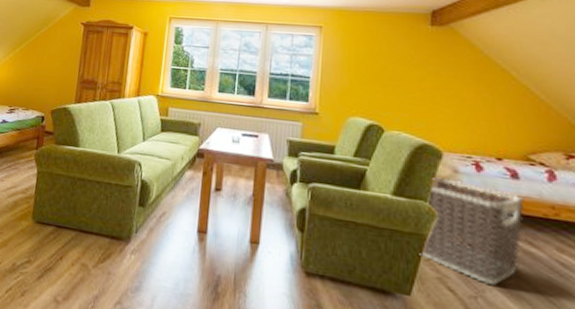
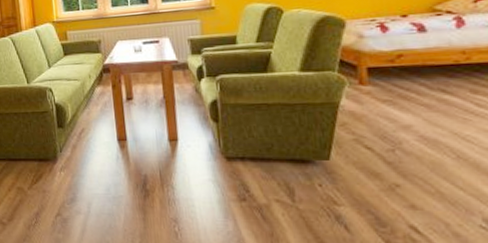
clothes hamper: present [419,177,524,285] -> none [333,45,434,136]

